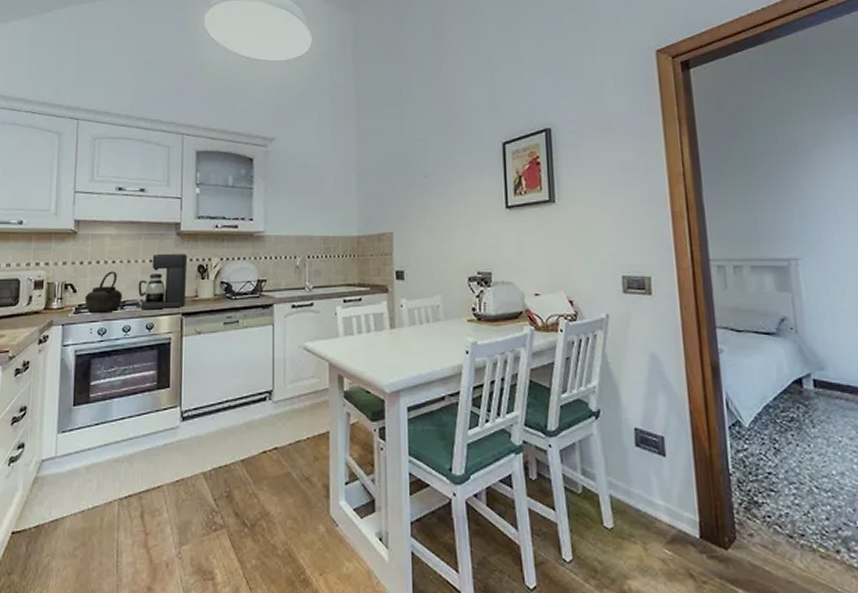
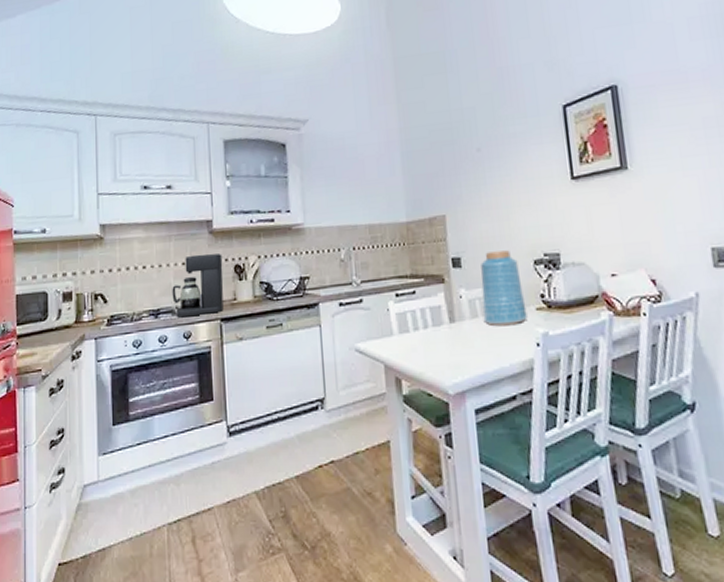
kettle: present [85,271,122,314] -> none [116,277,156,325]
vase: none [420,267,459,334] -> present [480,250,527,327]

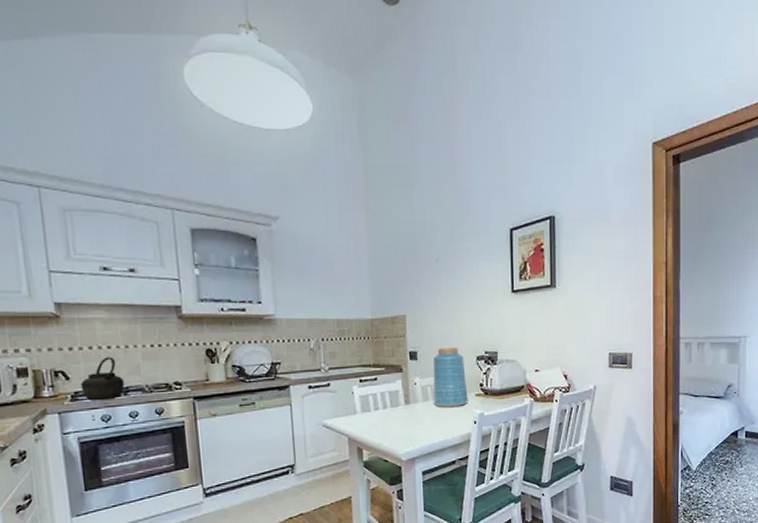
kettle: none [116,277,156,325] -> present [80,357,125,401]
coffee maker: present [172,254,224,318] -> none [141,337,196,396]

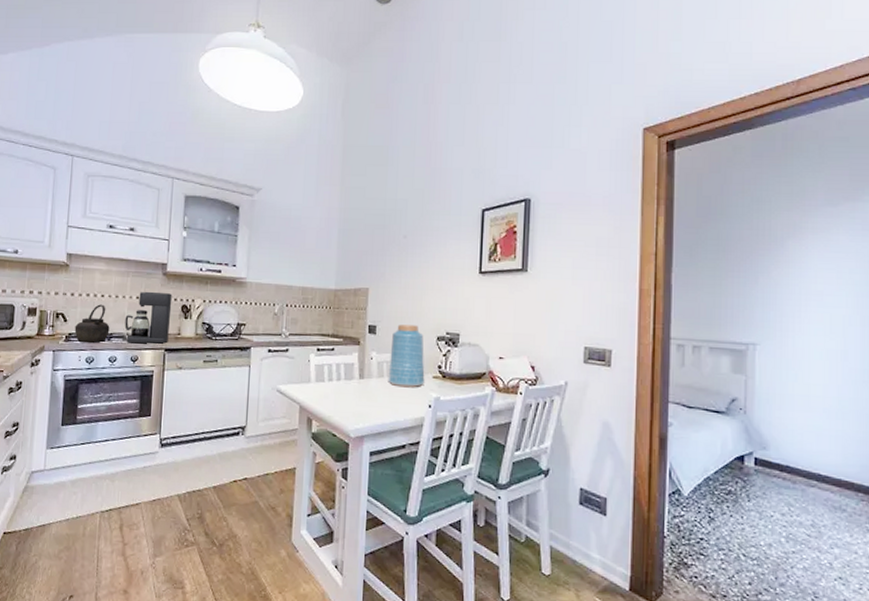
coffee maker: none [141,337,196,396] -> present [125,291,172,344]

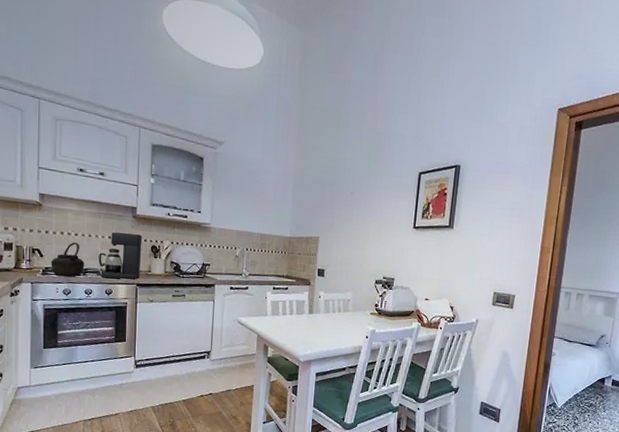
vase: present [388,324,425,388] -> none [333,269,364,322]

